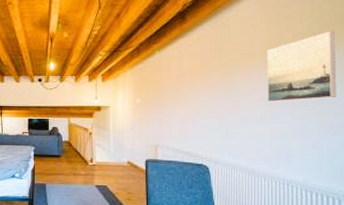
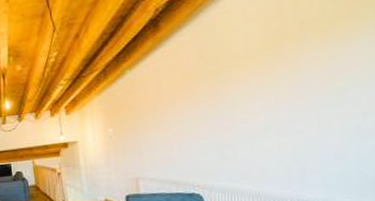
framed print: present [267,31,337,102] -> none [267,10,364,110]

